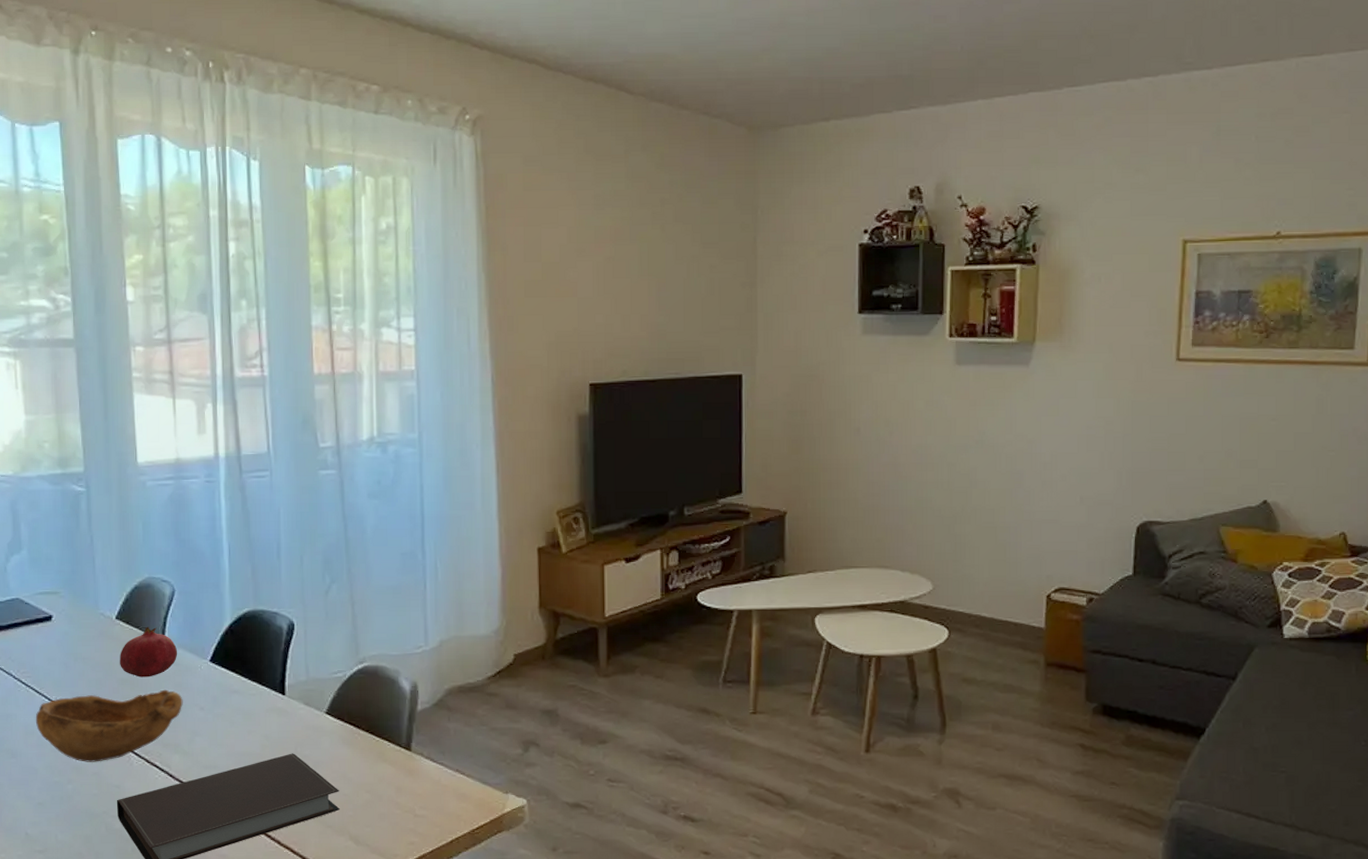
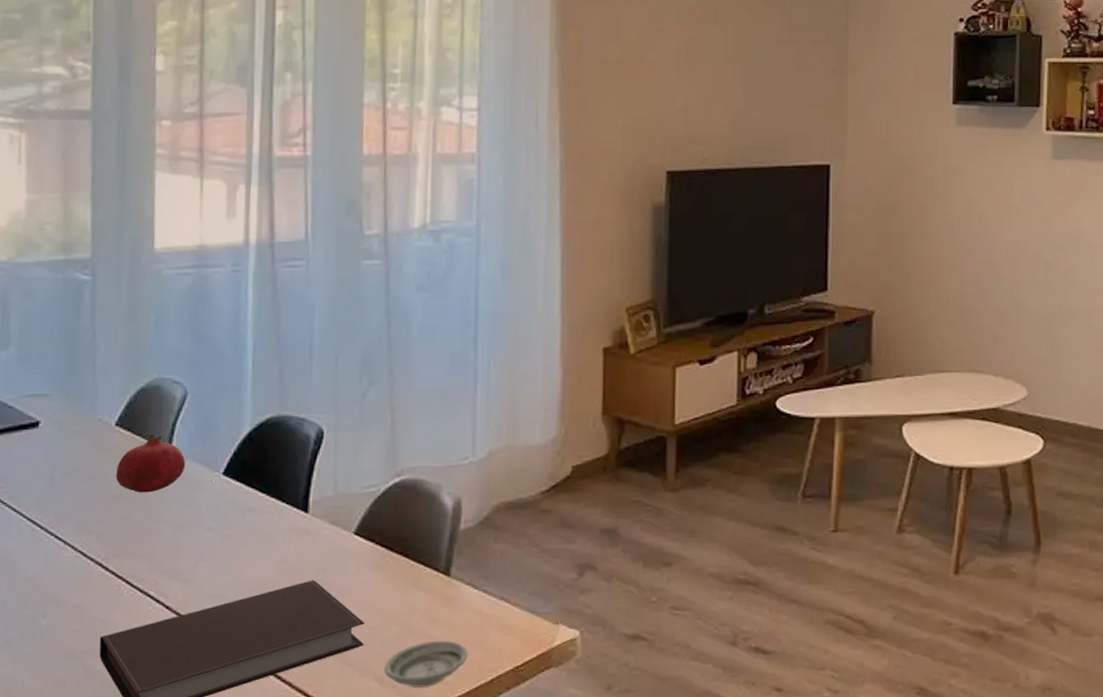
bowl: present [35,689,183,762] -> none [9,507,188,593]
saucer: none [358,806,430,846] -> present [384,640,468,687]

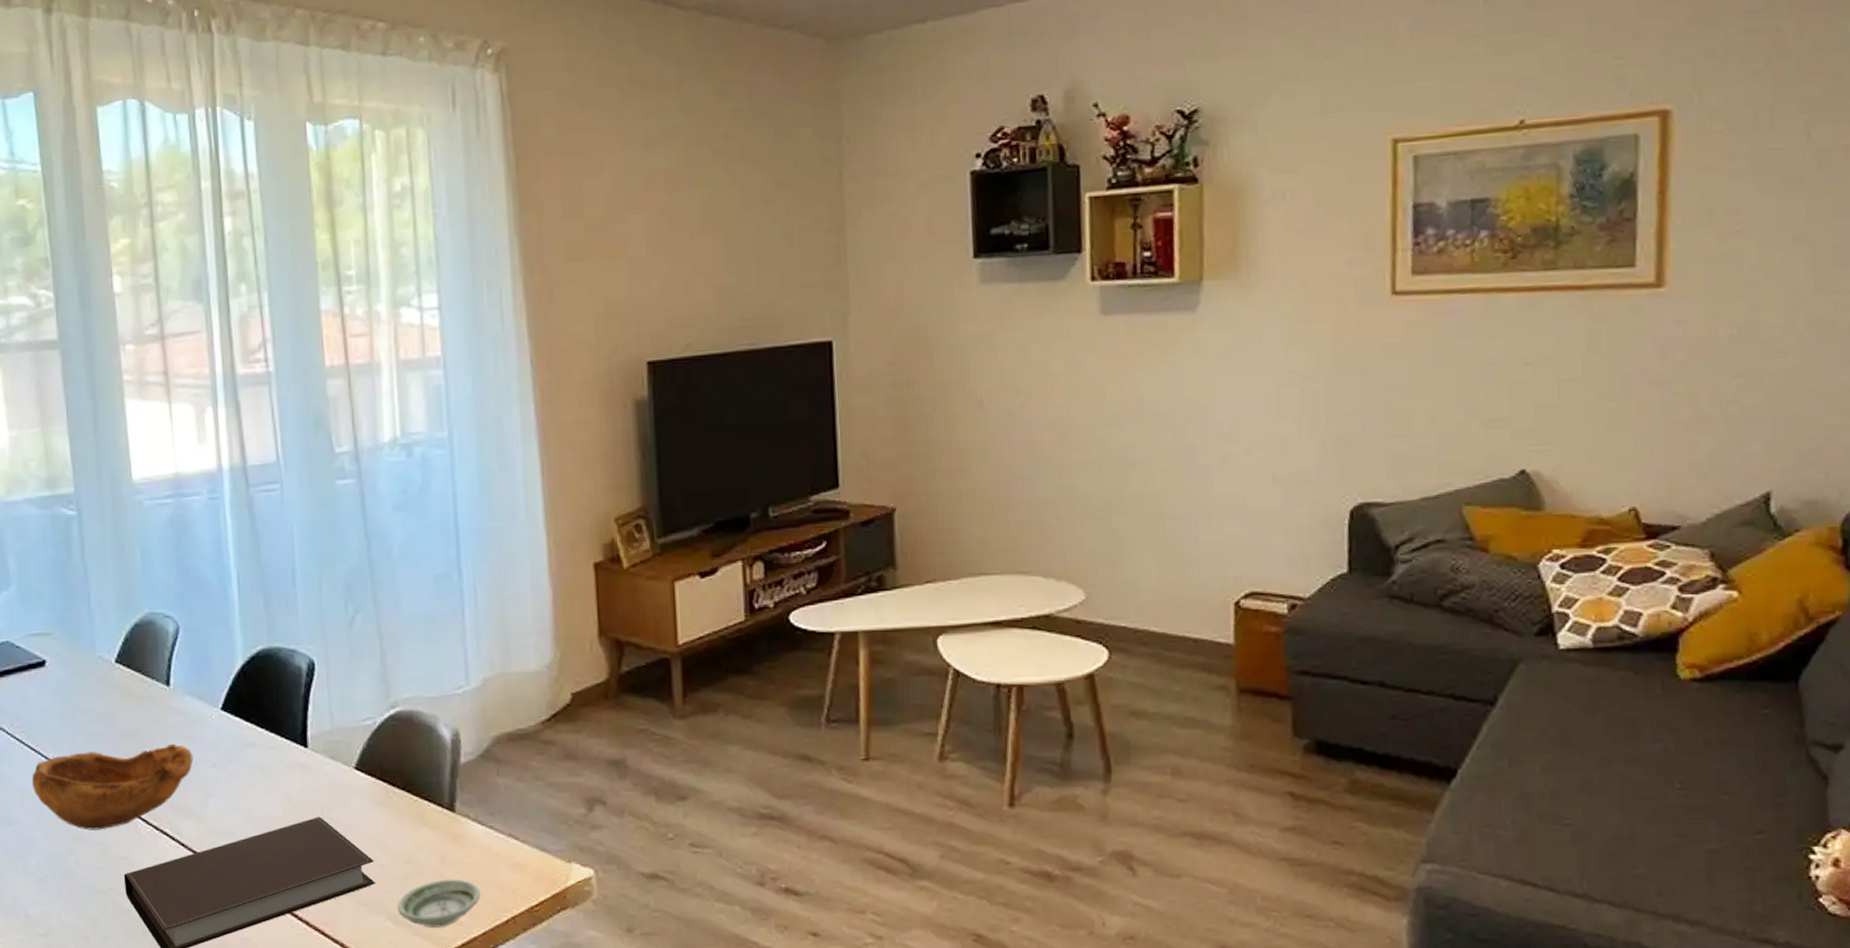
bowl: none [9,507,188,593] -> present [31,743,193,830]
fruit: present [116,434,186,493] -> none [121,670,185,730]

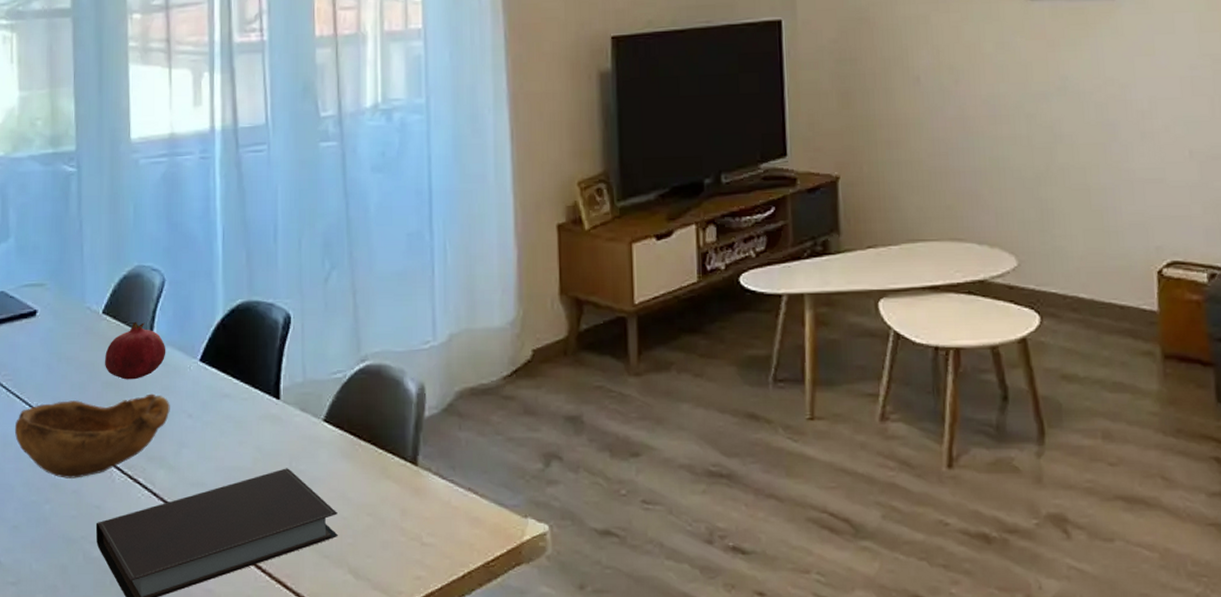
fruit: none [121,670,185,730] -> present [105,321,166,380]
saucer: present [397,879,481,927] -> none [358,532,439,582]

